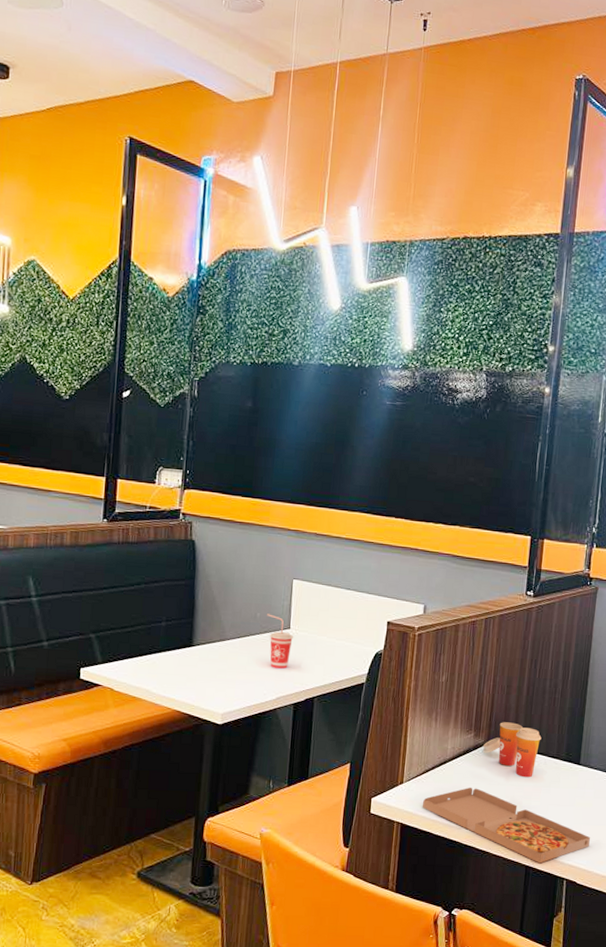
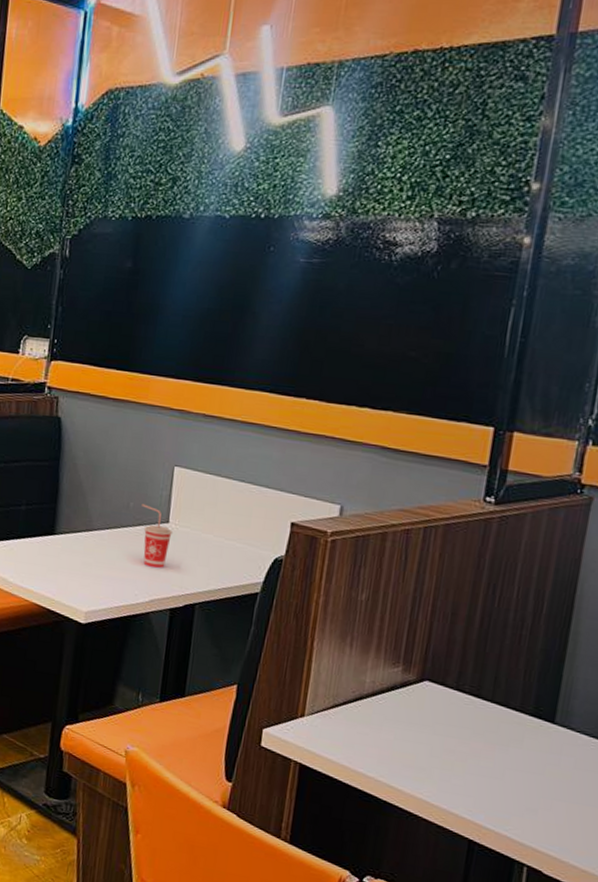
pizza: present [422,788,590,864] -> none [328,732,566,840]
beverage cup: present [483,722,542,778] -> none [414,657,499,732]

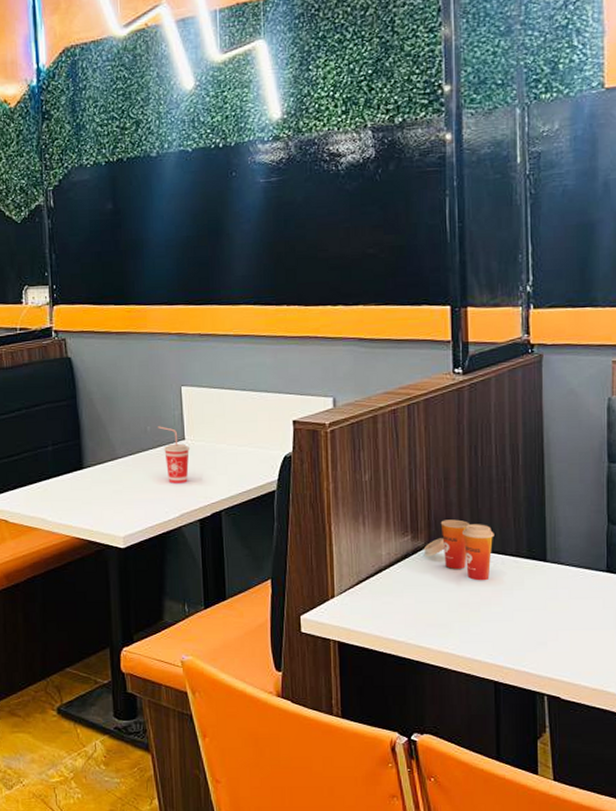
beverage cup: none [414,657,499,732] -> present [424,519,494,581]

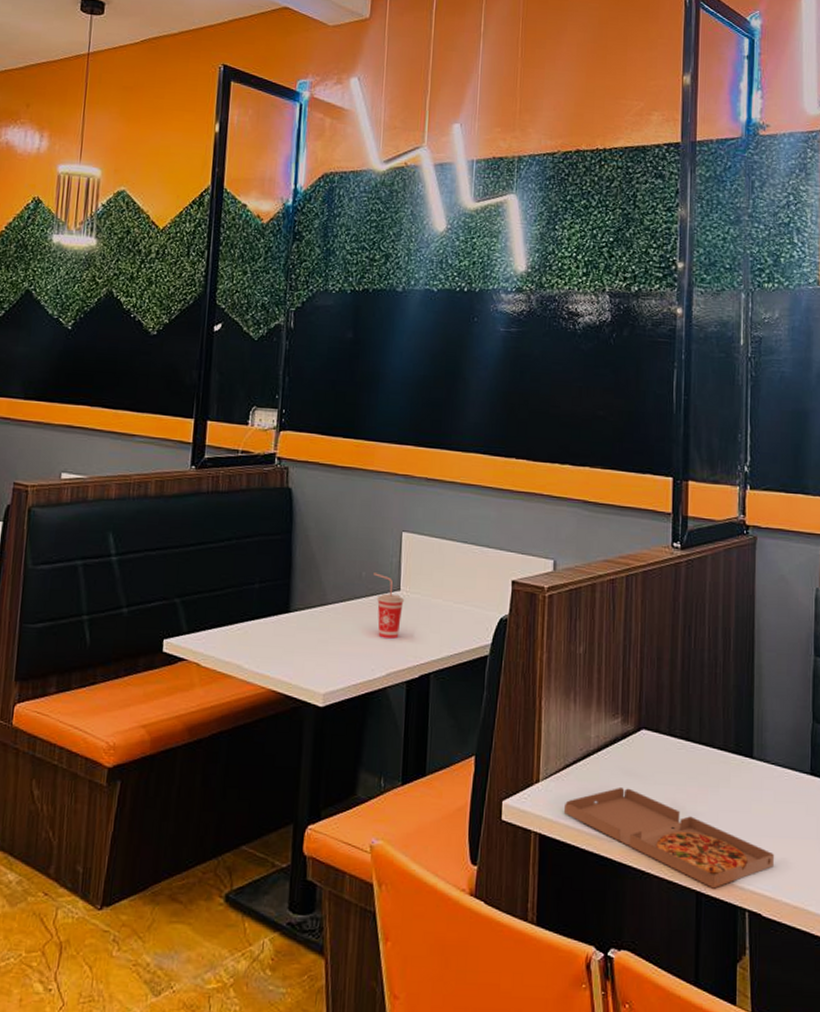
pizza: none [360,597,571,678] -> present [563,788,774,889]
beverage cup: present [424,519,494,581] -> none [633,703,704,775]

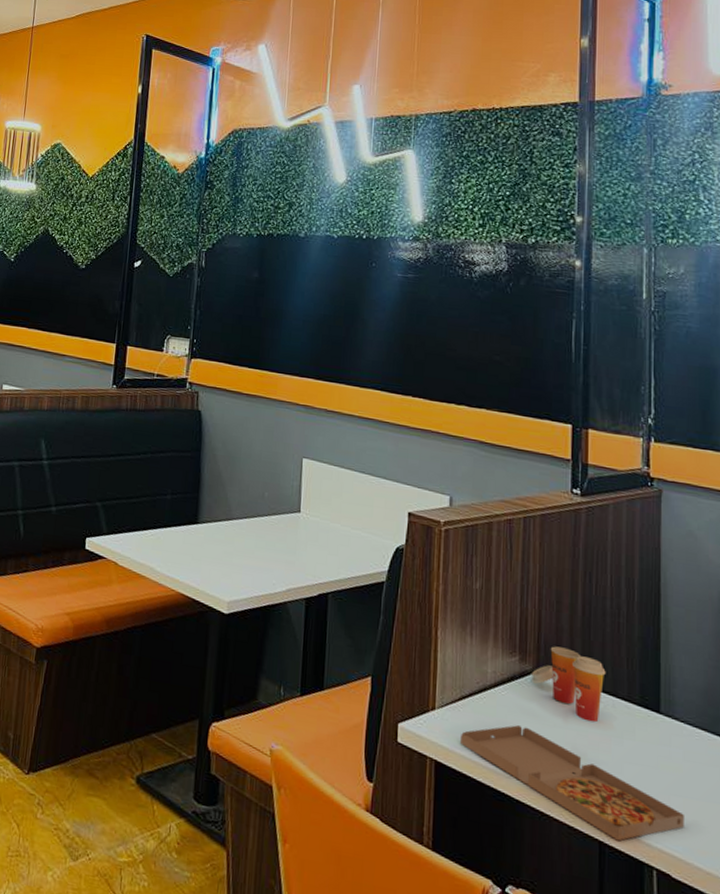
beverage cup: present [374,573,405,640] -> none [275,494,305,558]
beverage cup: none [633,703,704,775] -> present [532,646,606,723]

